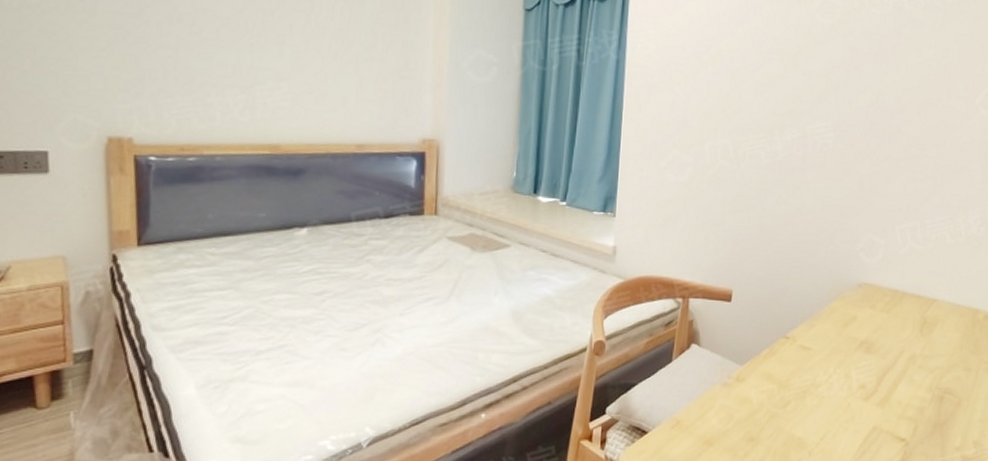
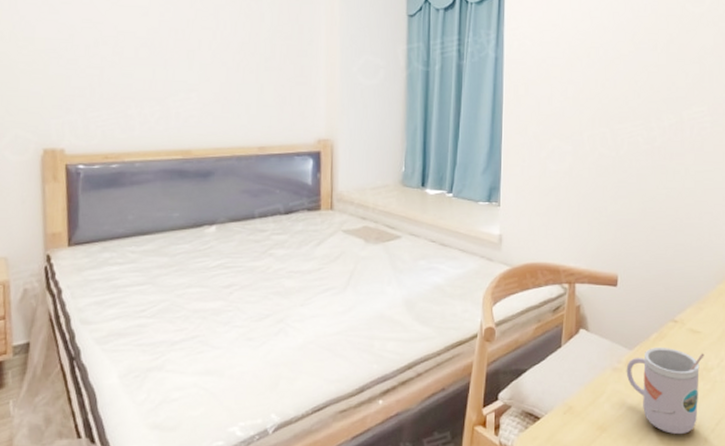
mug: none [735,364,814,449] -> present [626,348,704,435]

